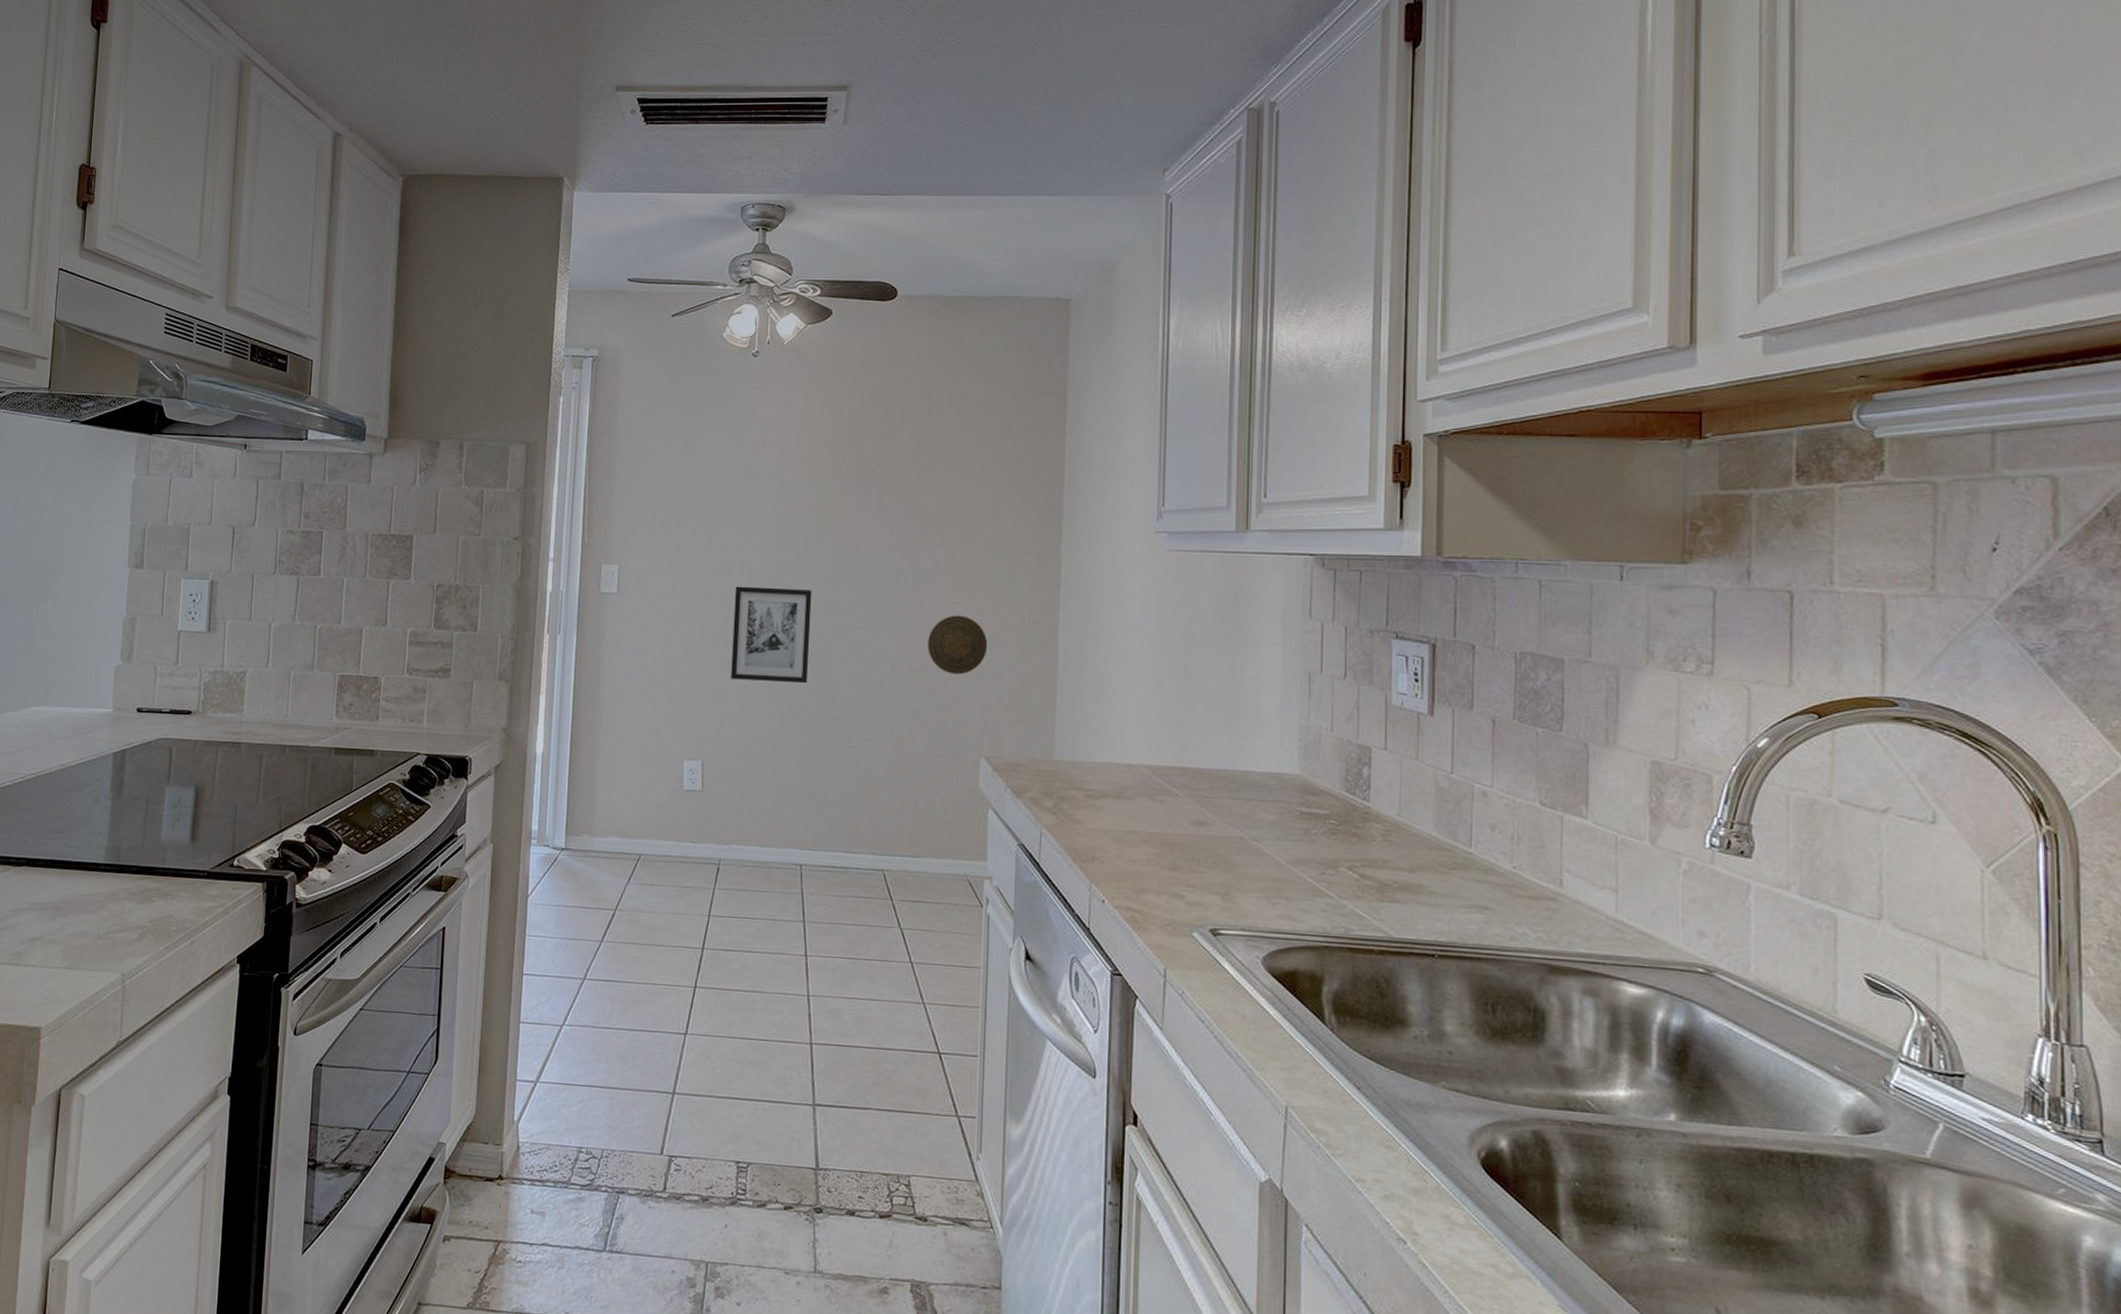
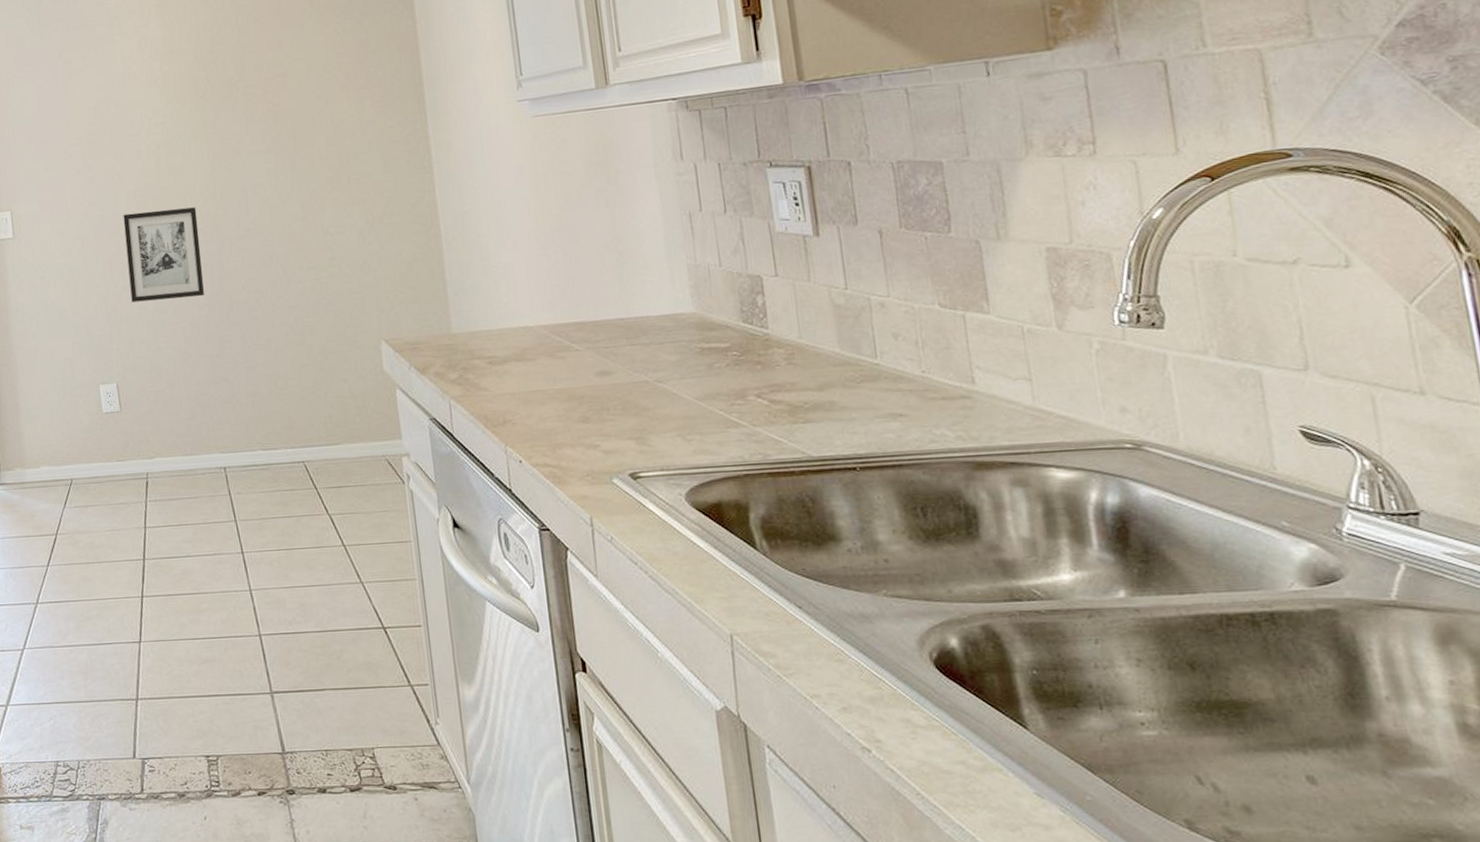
decorative plate: present [927,615,988,675] -> none [313,209,372,267]

